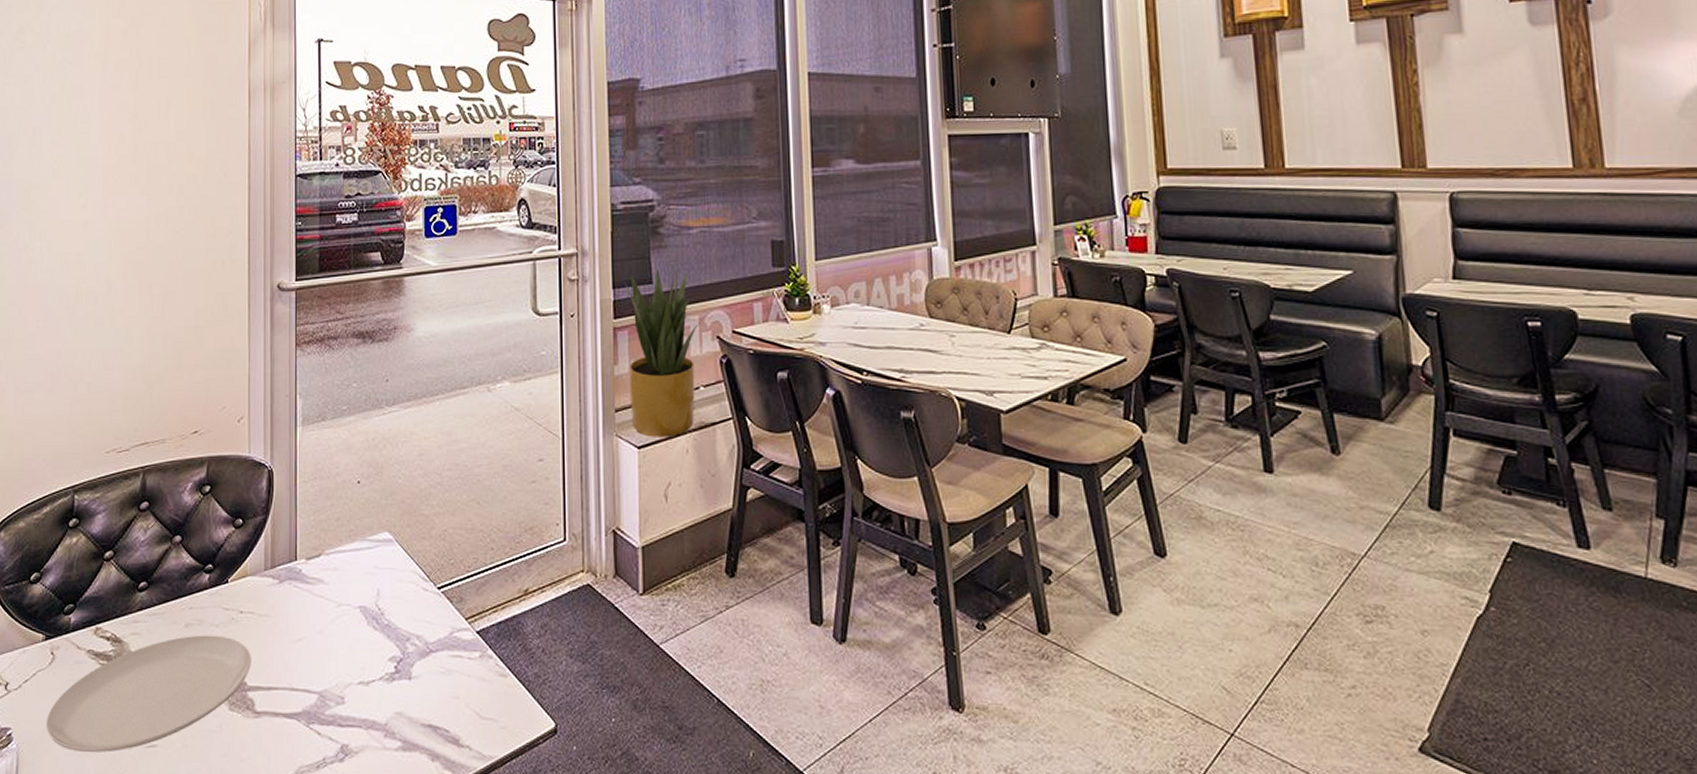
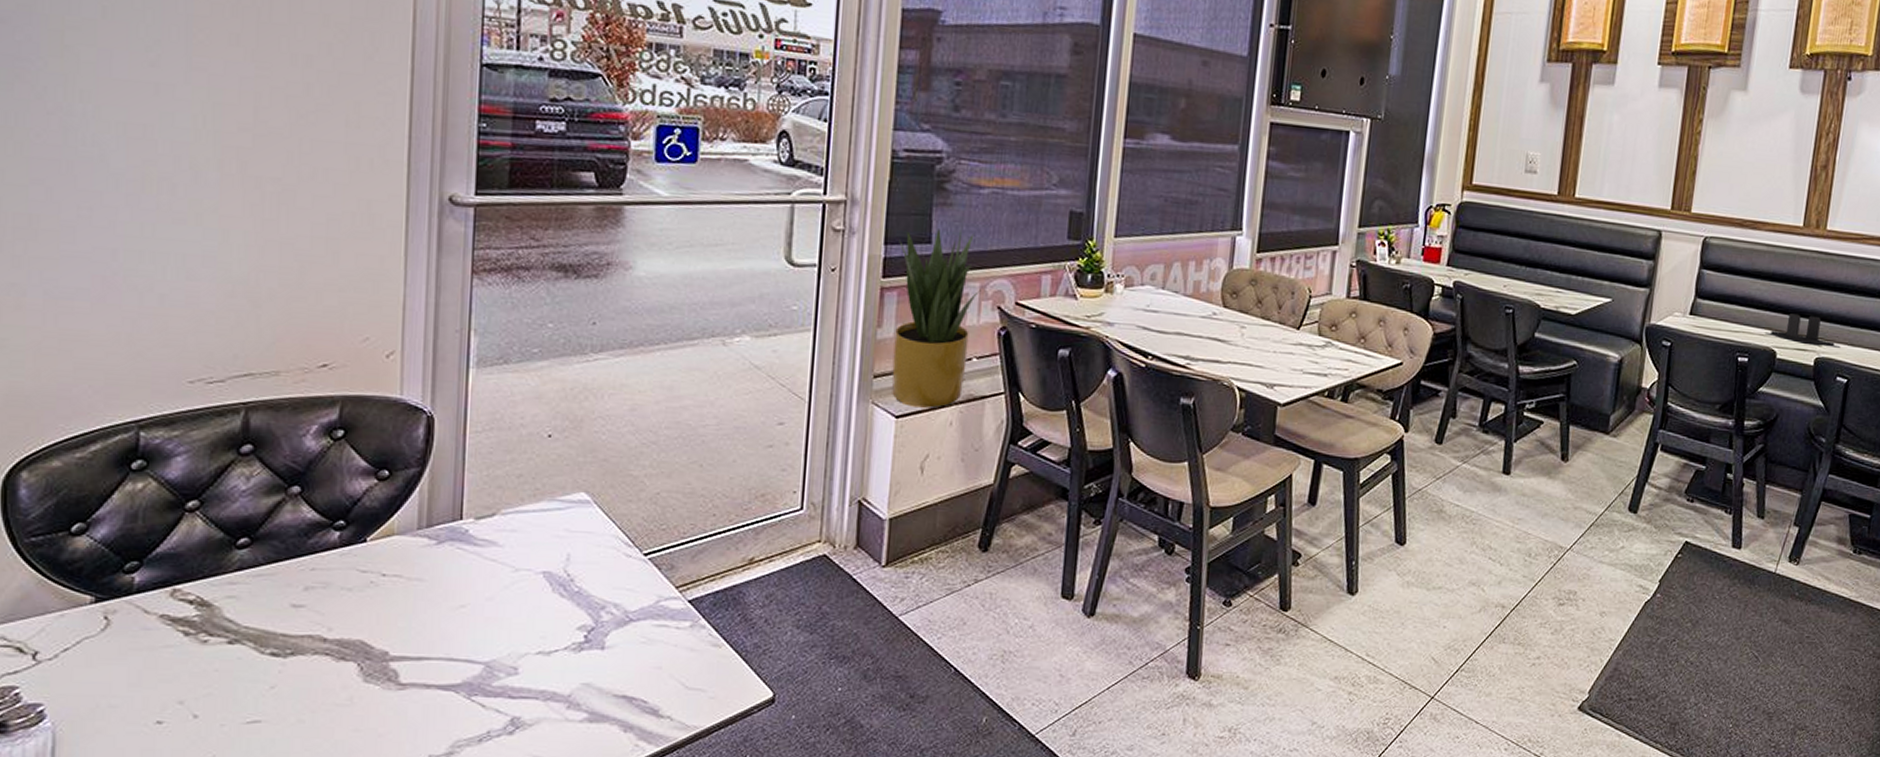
plate: present [46,635,251,753] -> none [98,599,396,730]
napkin holder: none [1554,266,1662,301] -> present [1764,313,1841,348]

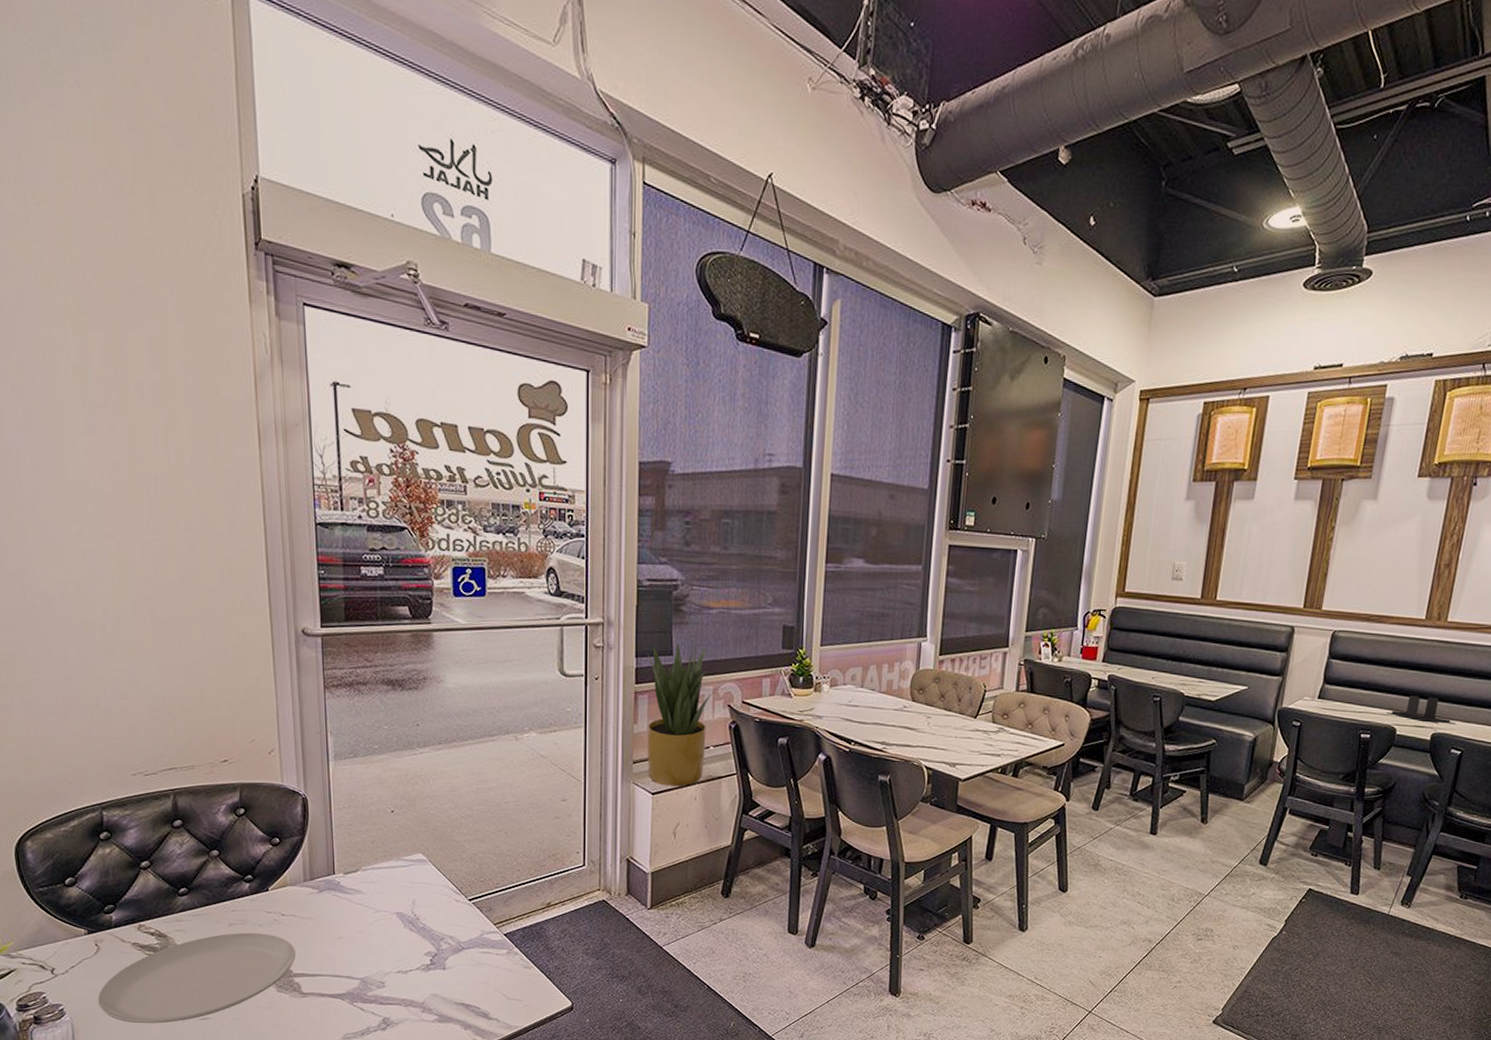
plate: none [98,599,396,730] -> present [98,932,296,1024]

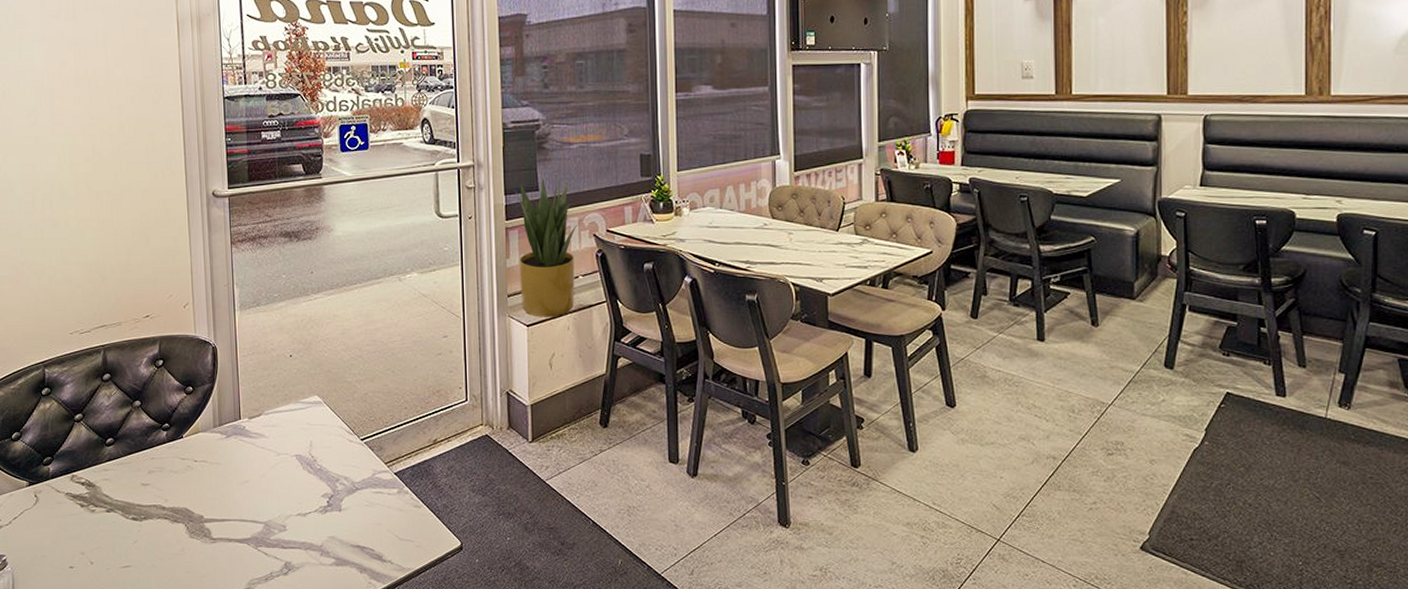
plate: present [98,932,296,1024] -> none [35,479,206,572]
napkin holder: present [1385,695,1456,724] -> none [1279,175,1363,203]

